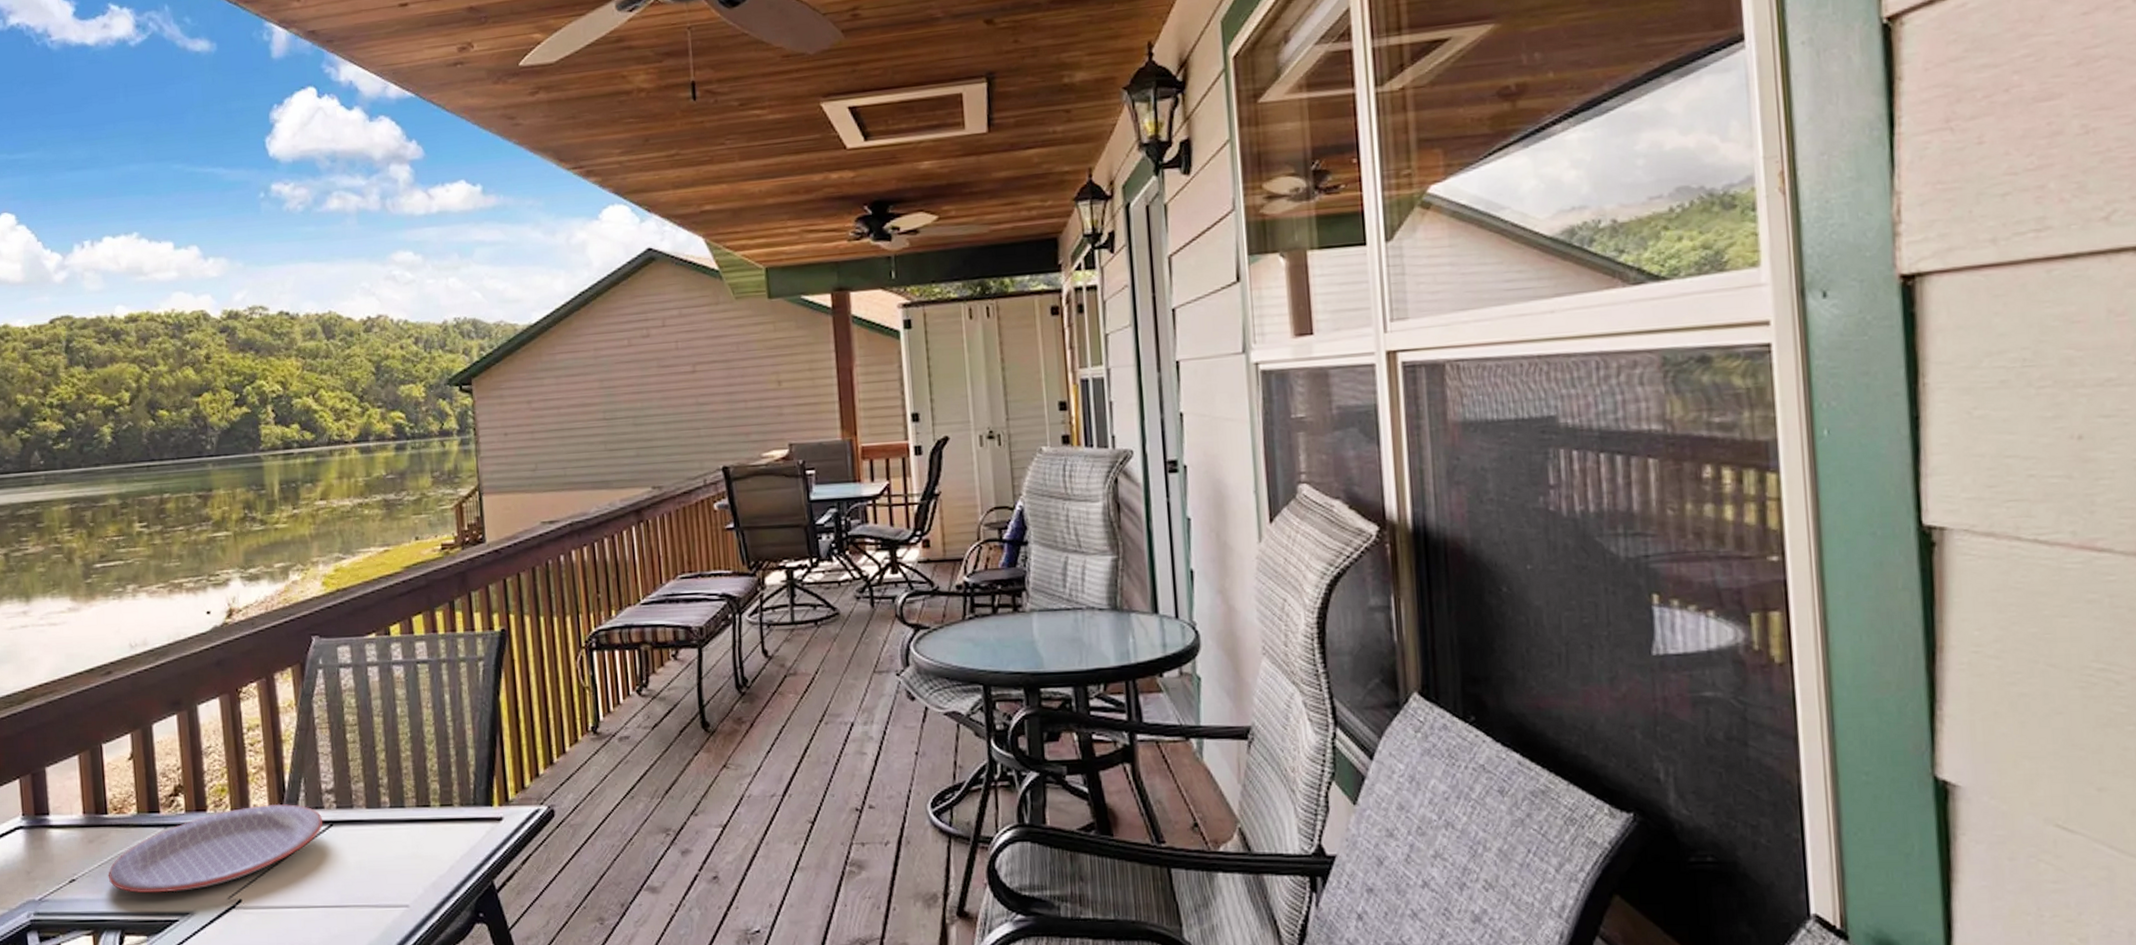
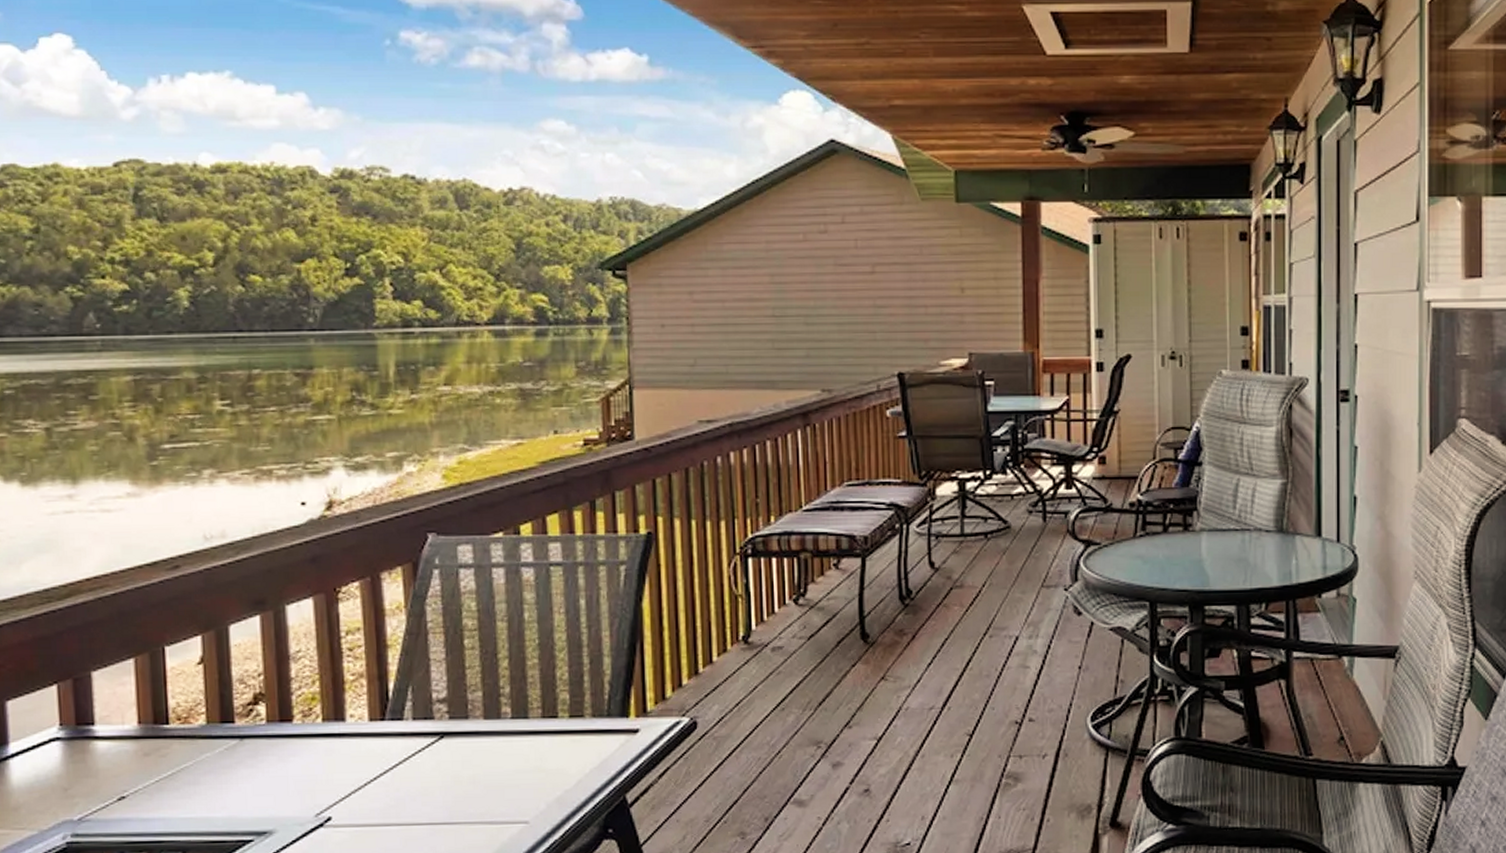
plate: present [108,803,323,893] -> none [167,713,432,811]

